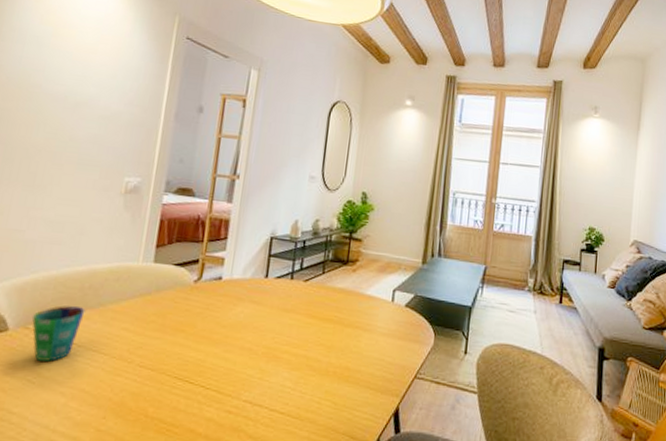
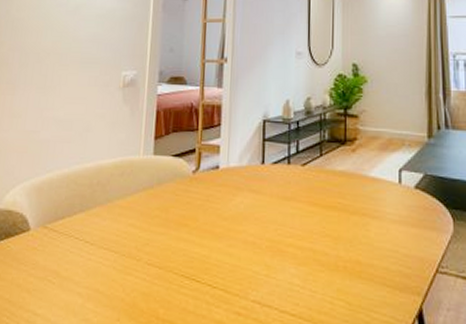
cup: present [32,306,86,362] -> none [49,203,95,261]

